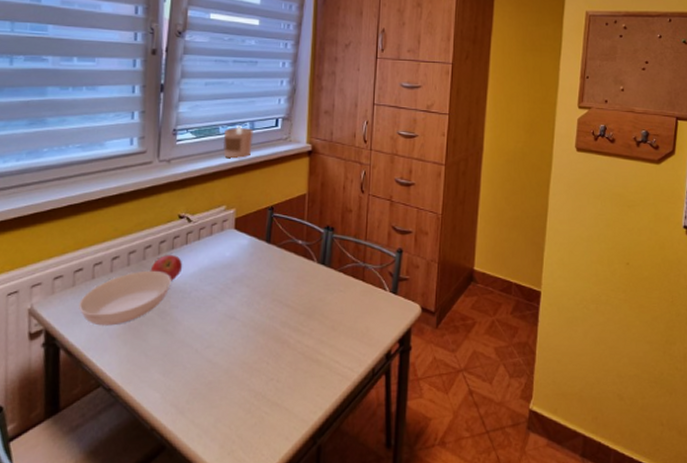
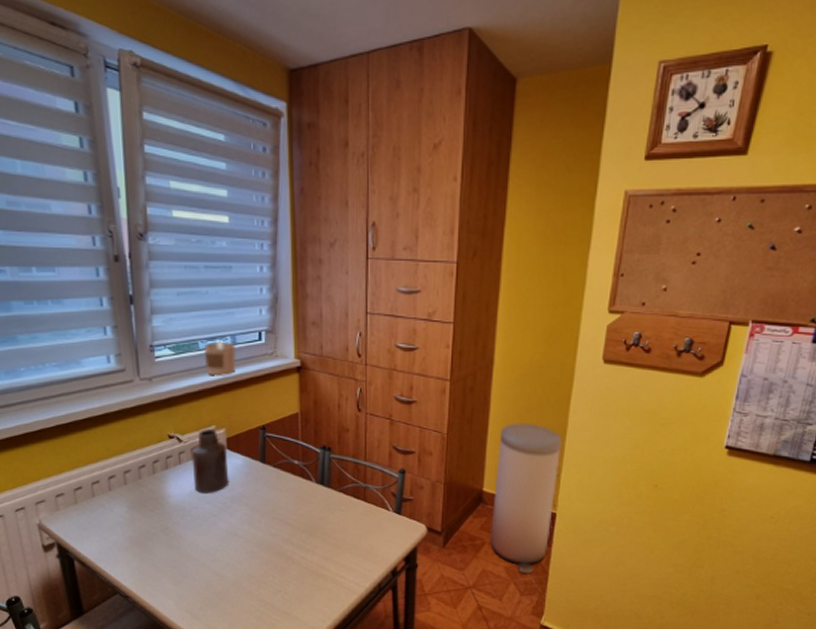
bowl: present [78,270,171,326] -> none [84,489,170,540]
fruit: present [150,255,183,281] -> none [147,475,180,500]
vase: none [197,210,234,274] -> present [191,430,229,493]
pedal bin: none [480,204,544,355] -> present [489,423,562,574]

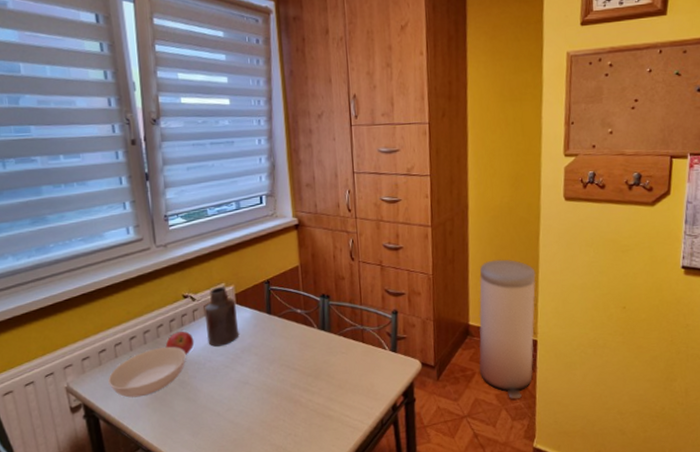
bowl: none [84,489,170,540] -> present [108,346,186,398]
fruit: none [147,475,180,500] -> present [165,331,195,355]
candle: present [204,340,236,376] -> none [212,206,241,239]

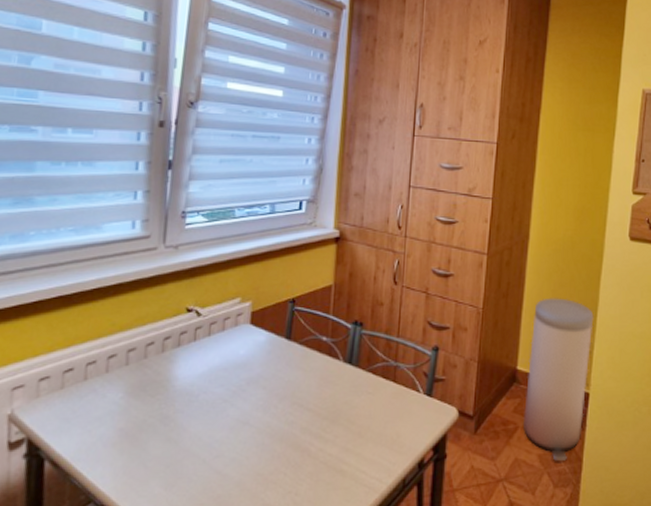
bowl: present [108,346,186,398] -> none [67,370,177,434]
fruit: present [165,331,195,355] -> none [152,353,191,382]
vase: present [204,287,239,347] -> none [206,302,250,375]

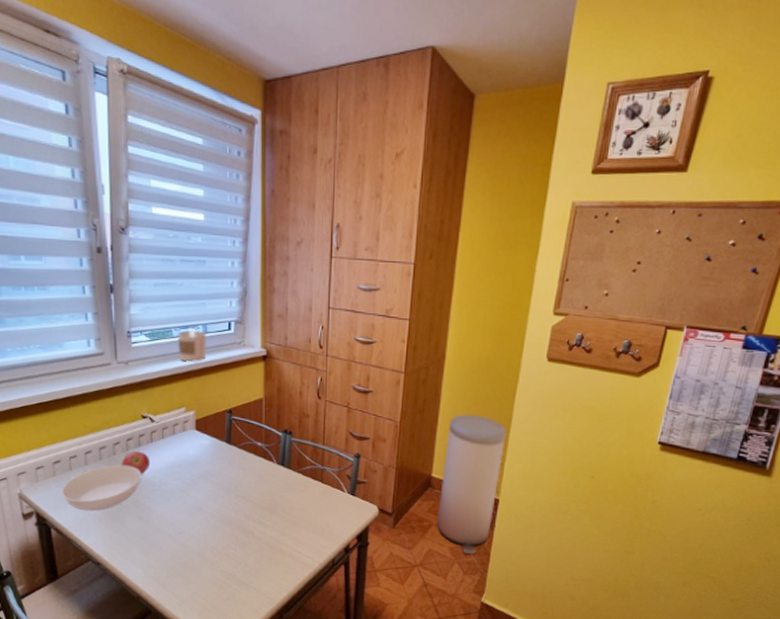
bowl: none [67,370,177,434] -> present [61,464,141,511]
fruit: none [152,353,191,382] -> present [121,451,151,475]
candle: none [238,208,274,246] -> present [177,328,207,362]

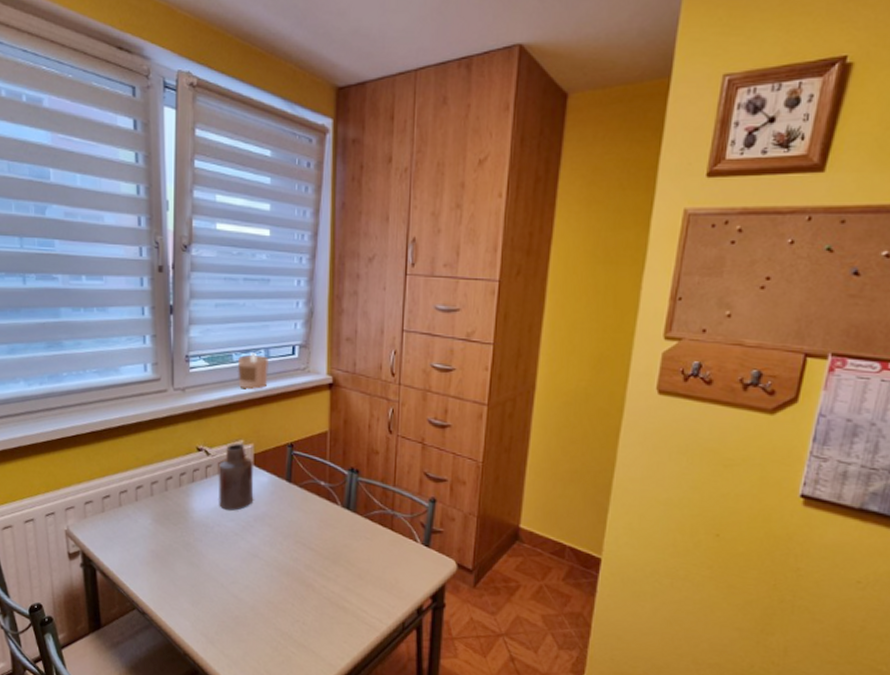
bowl: present [61,464,141,511] -> none [110,501,194,553]
fruit: present [121,451,151,475] -> none [173,488,204,514]
vase: none [162,411,197,470] -> present [217,444,254,511]
pedal bin: present [436,414,507,555] -> none [525,454,610,626]

